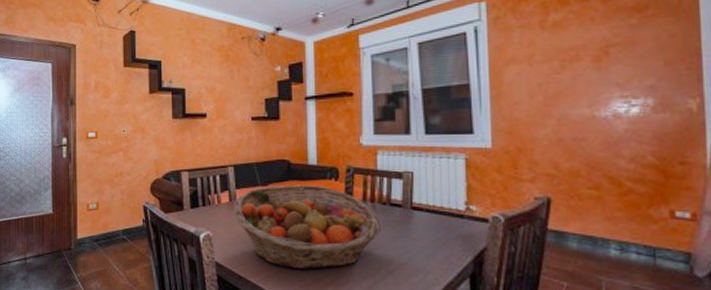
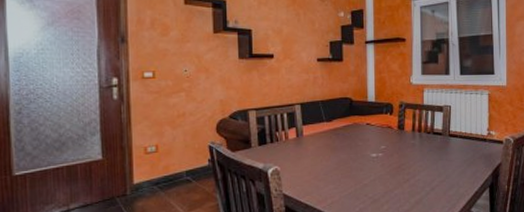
fruit basket: present [234,184,382,270] -> none [301,119,427,194]

